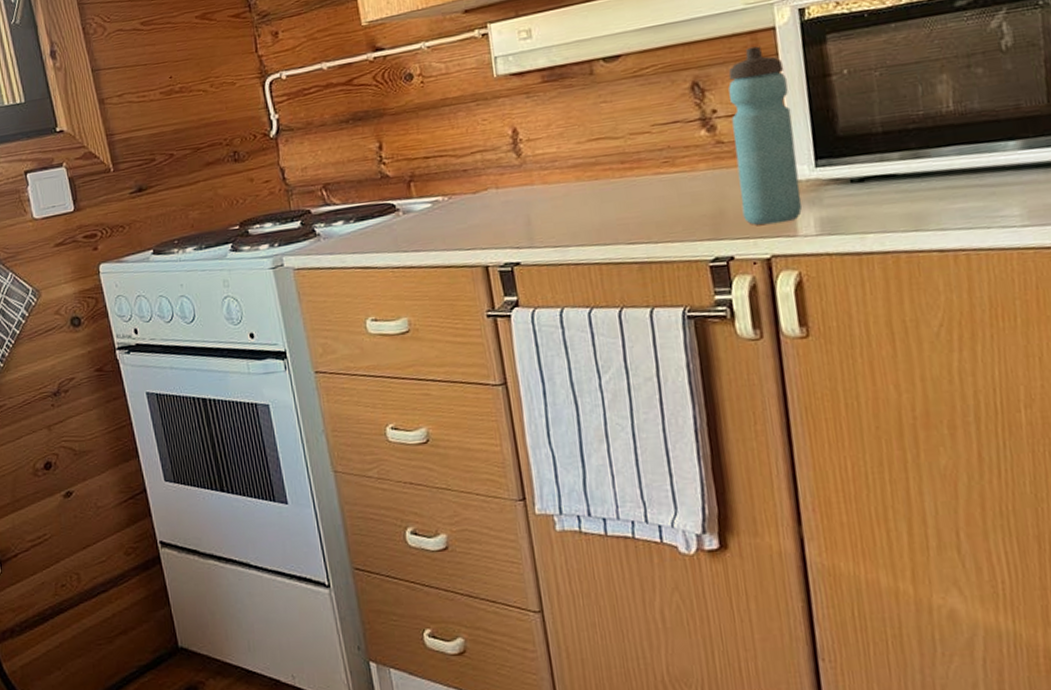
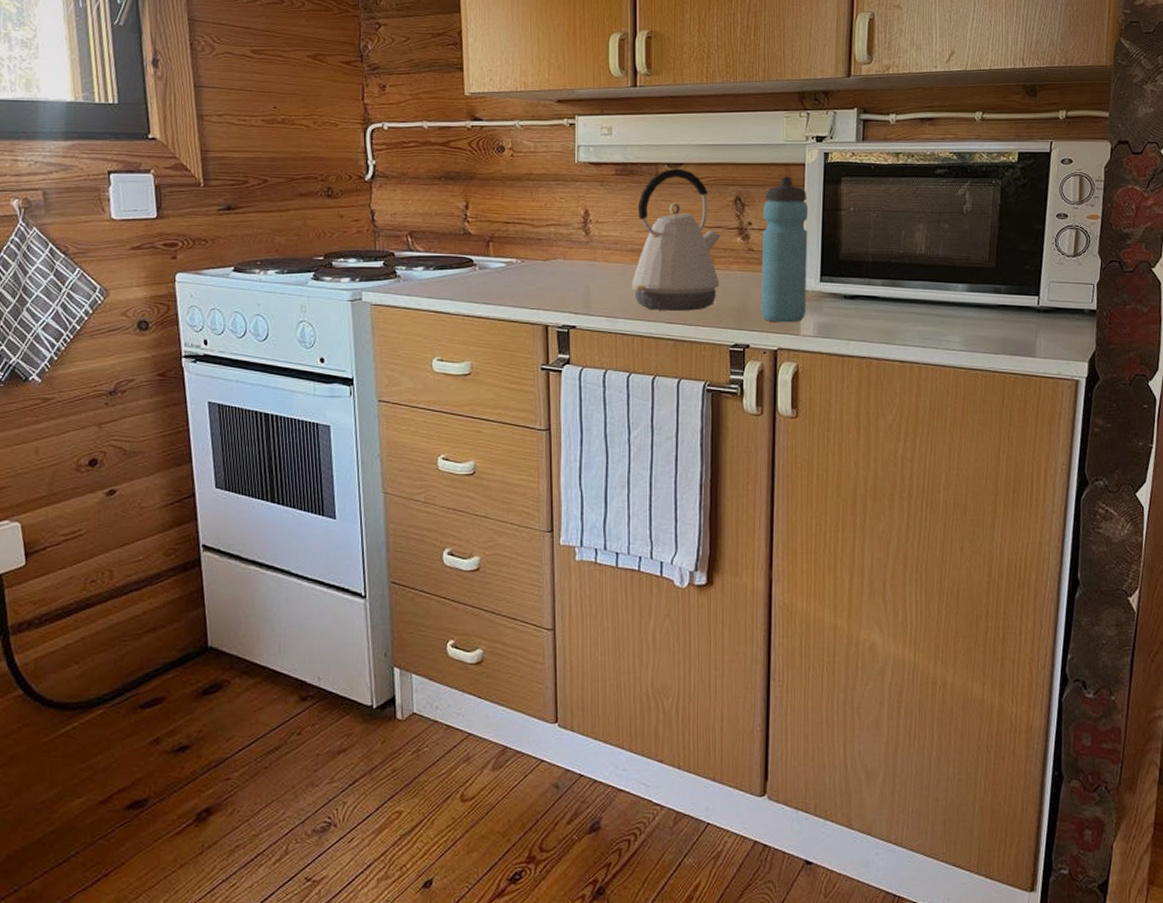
kettle: none [573,61,686,232] -> present [631,168,721,311]

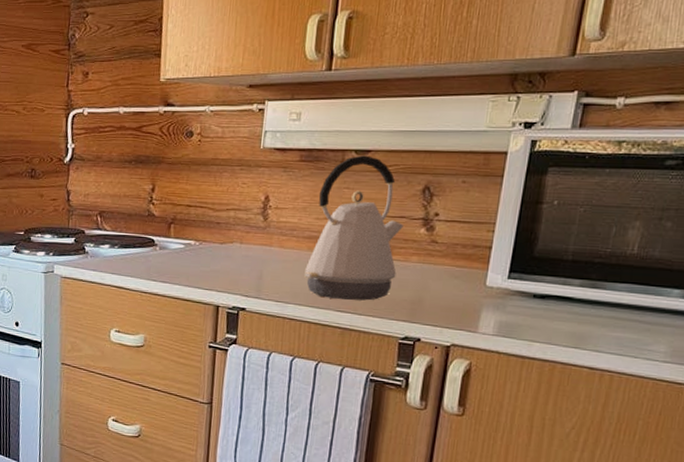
water bottle: present [761,176,808,323] -> none [437,165,506,320]

